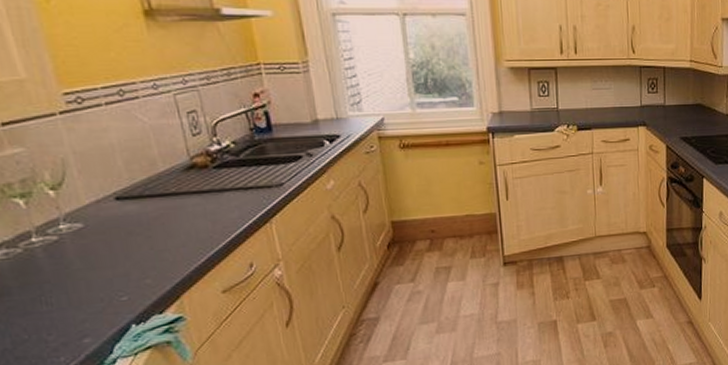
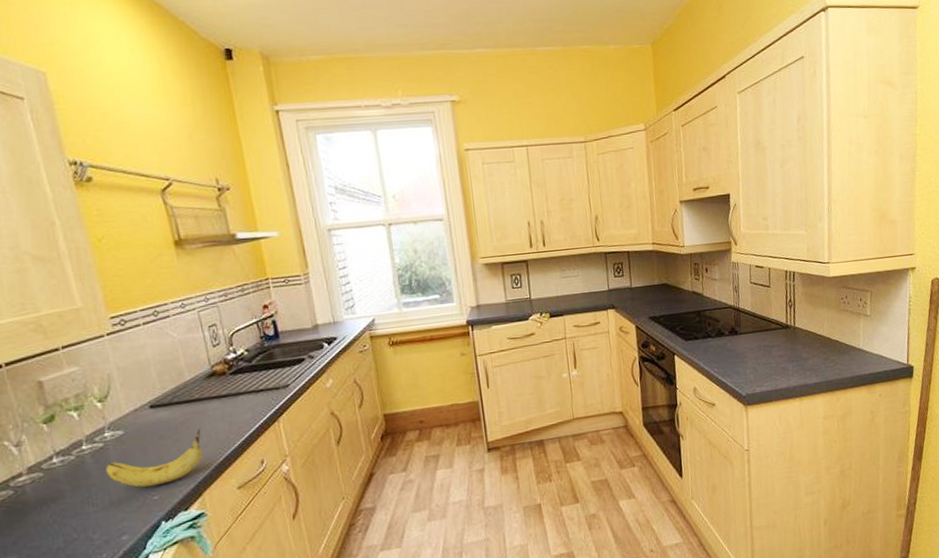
fruit: none [60,224,180,287] -> present [105,427,203,487]

